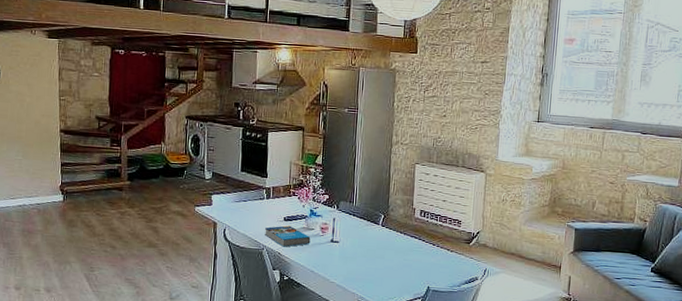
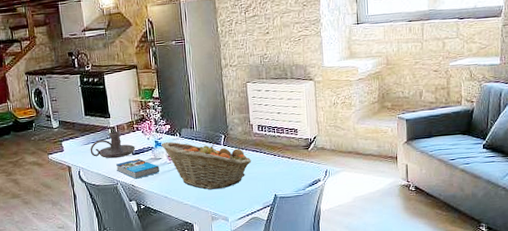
candle holder: none [240,193,288,222] -> present [90,131,135,159]
fruit basket: none [316,213,409,272] -> present [161,142,252,190]

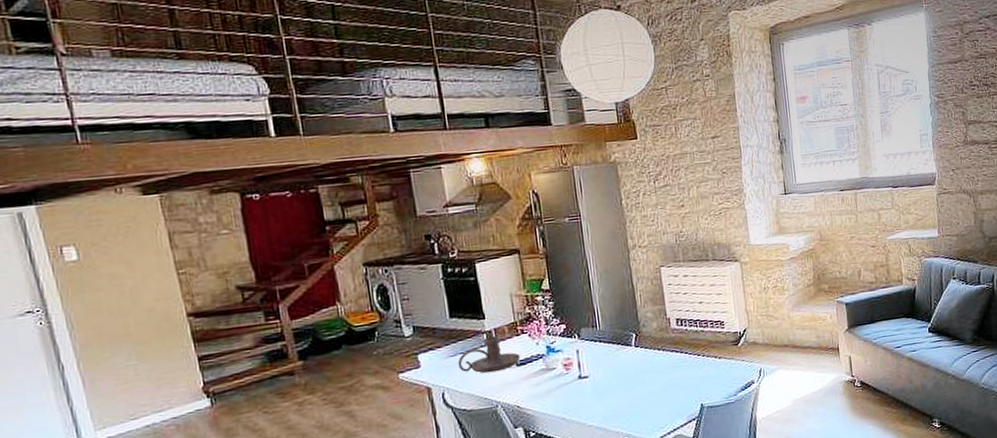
book: present [116,159,160,179] -> none [495,370,554,398]
fruit basket: present [161,142,252,190] -> none [554,342,671,405]

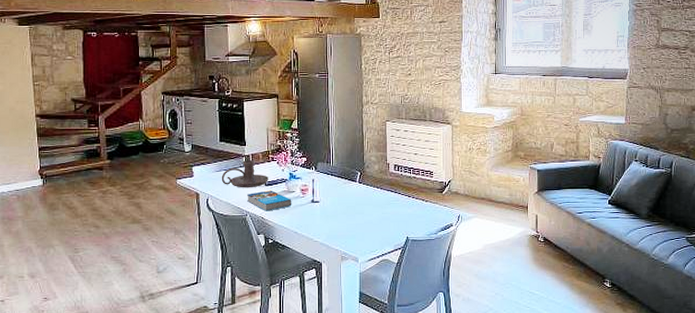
book: none [495,370,554,398] -> present [247,190,292,211]

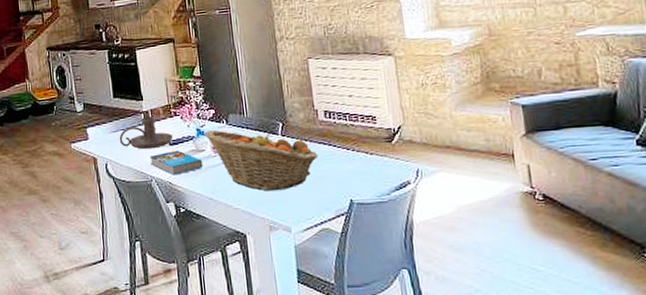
fruit basket: none [295,175,386,228] -> present [204,130,319,192]

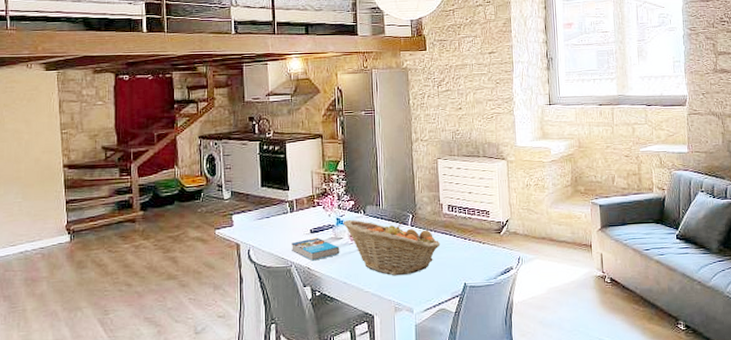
candle holder: present [119,116,173,150] -> none [263,206,314,237]

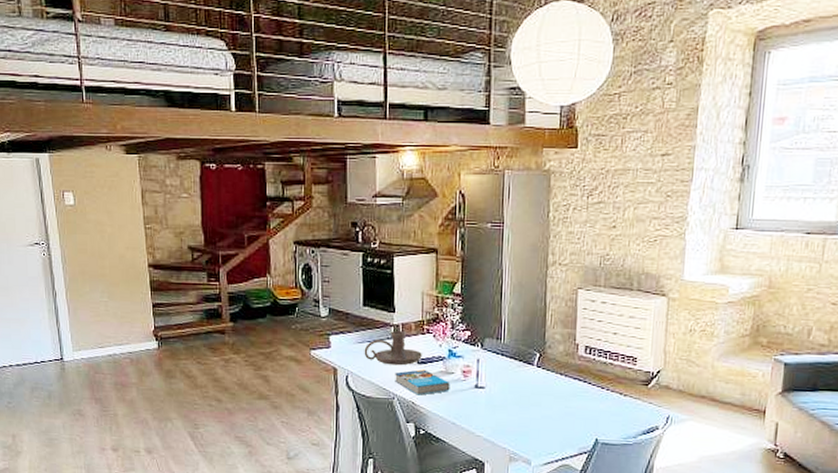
candle holder: none [263,206,314,237] -> present [364,331,422,366]
fruit basket: present [343,220,441,276] -> none [456,353,571,422]

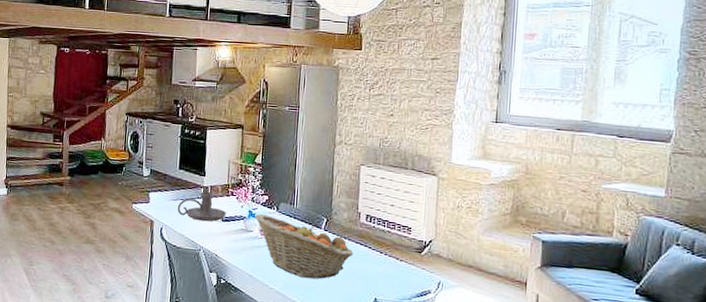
book: present [395,369,450,396] -> none [202,226,249,249]
fruit basket: none [456,353,571,422] -> present [255,214,354,279]

